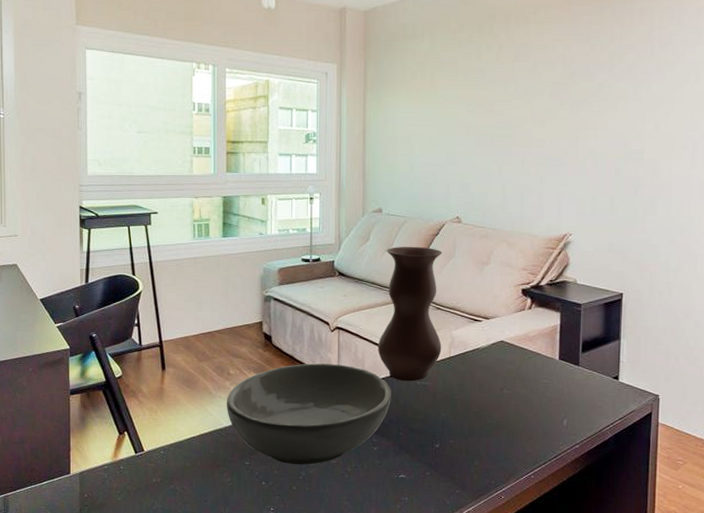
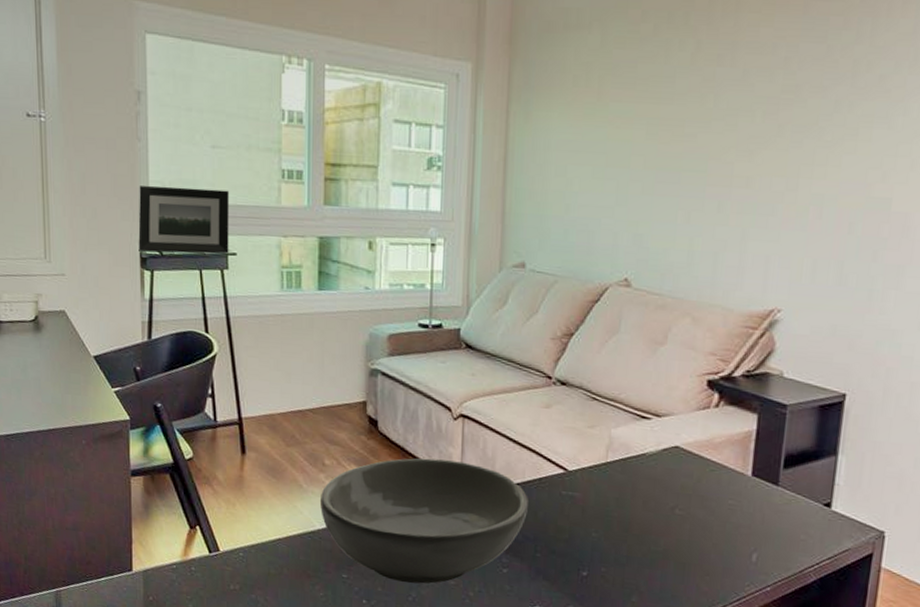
picture frame: none [78,163,151,215] -> present [138,185,229,255]
vase: present [377,246,443,382] -> none [512,314,604,491]

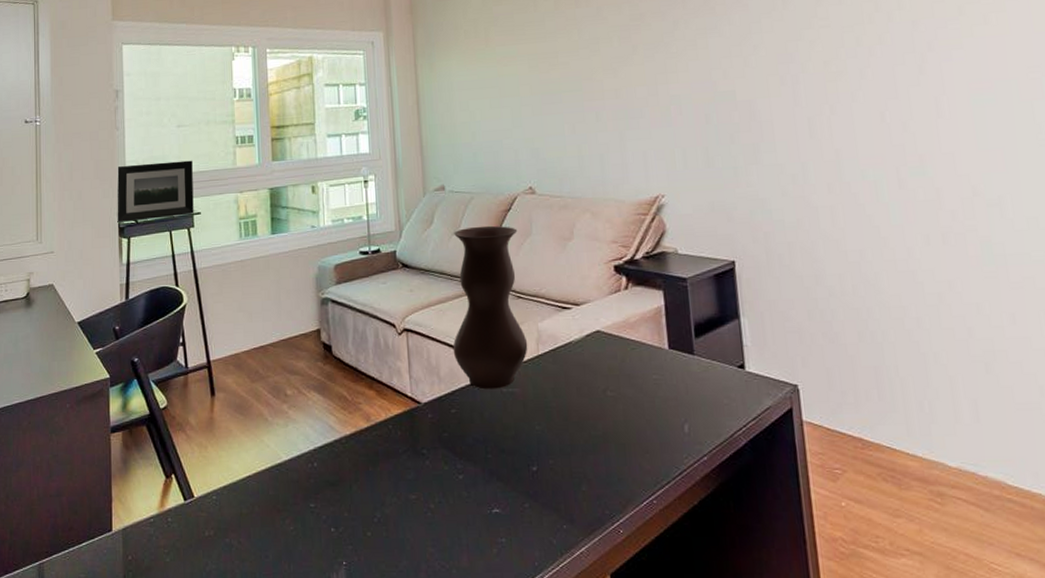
bowl: present [319,458,528,584] -> none [284,374,474,503]
vase: none [512,314,604,491] -> present [453,225,528,390]

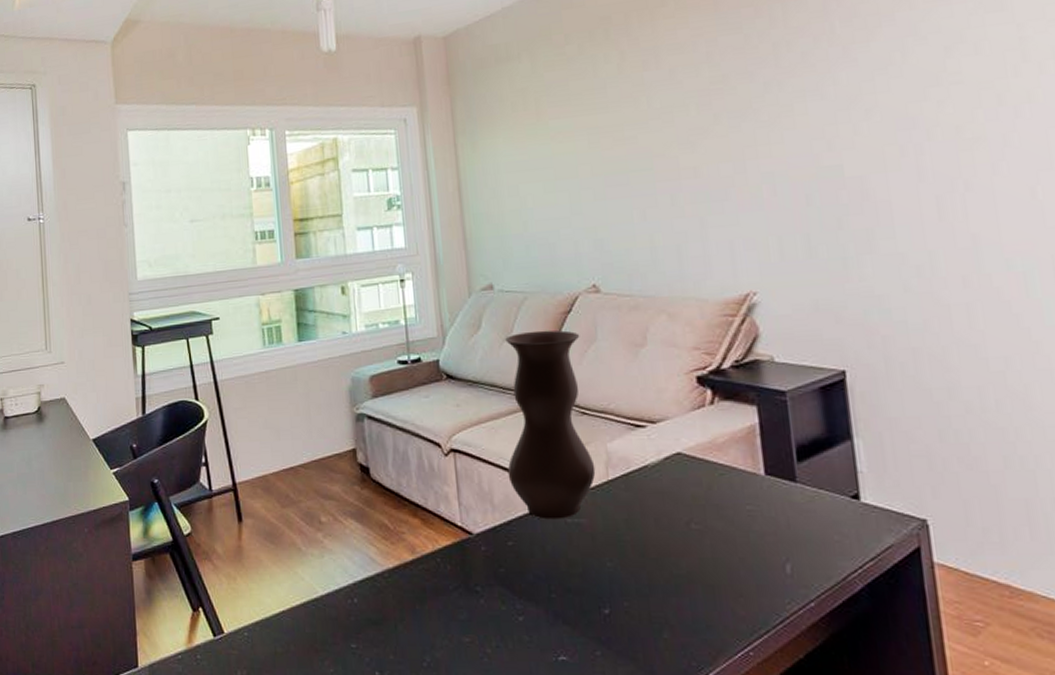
picture frame: present [117,160,194,222] -> none [127,259,212,329]

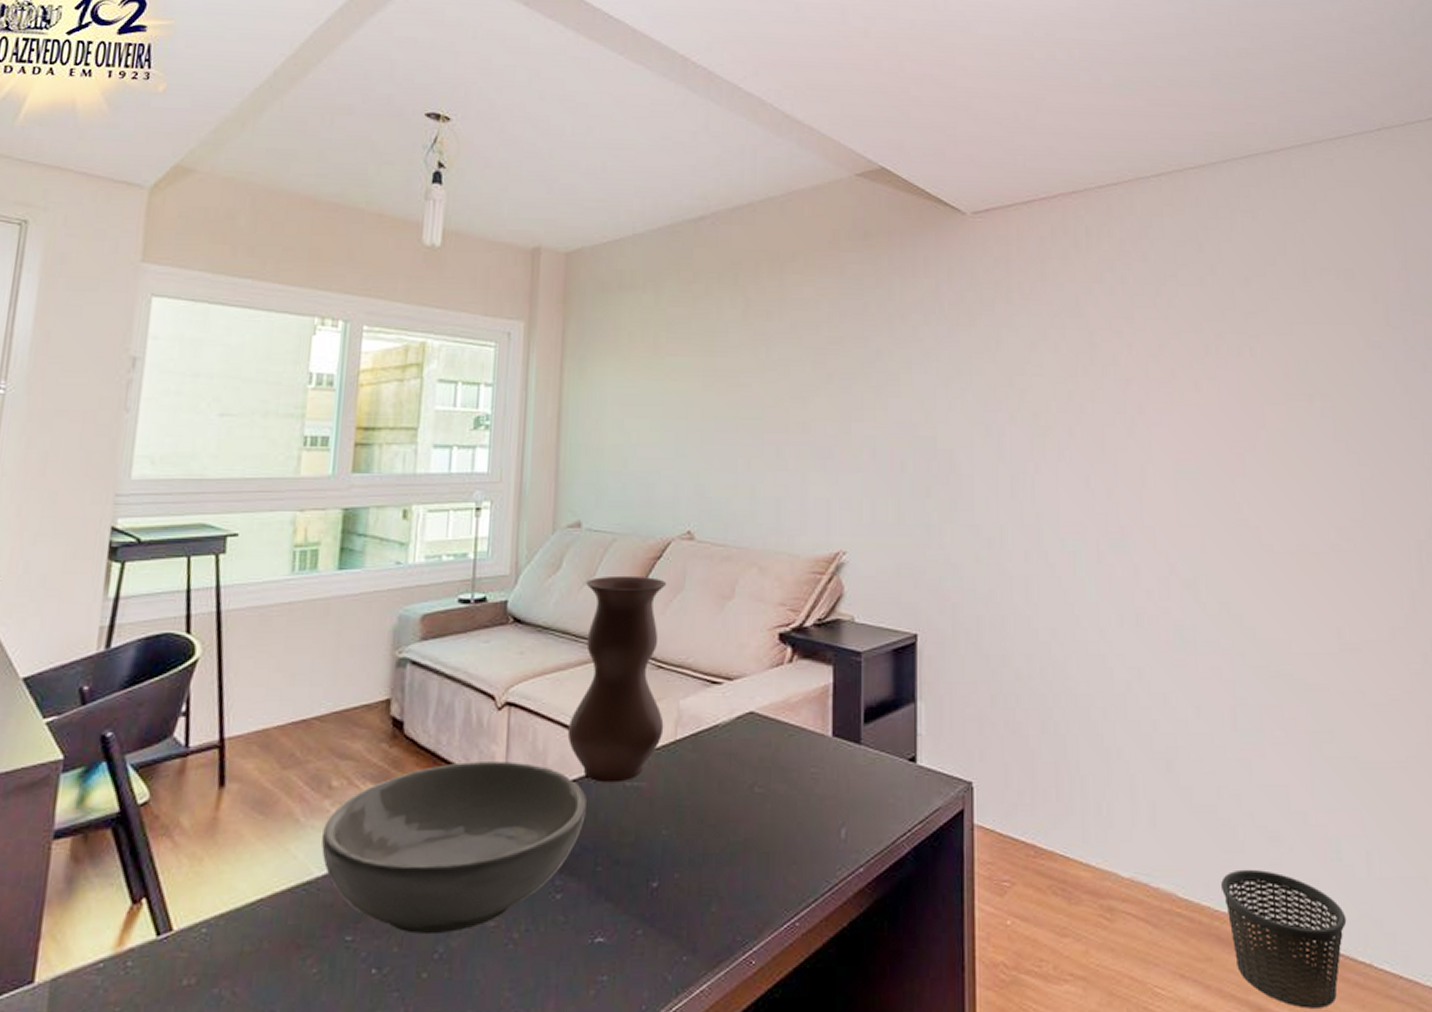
bowl: none [320,500,535,645] -> present [321,761,587,934]

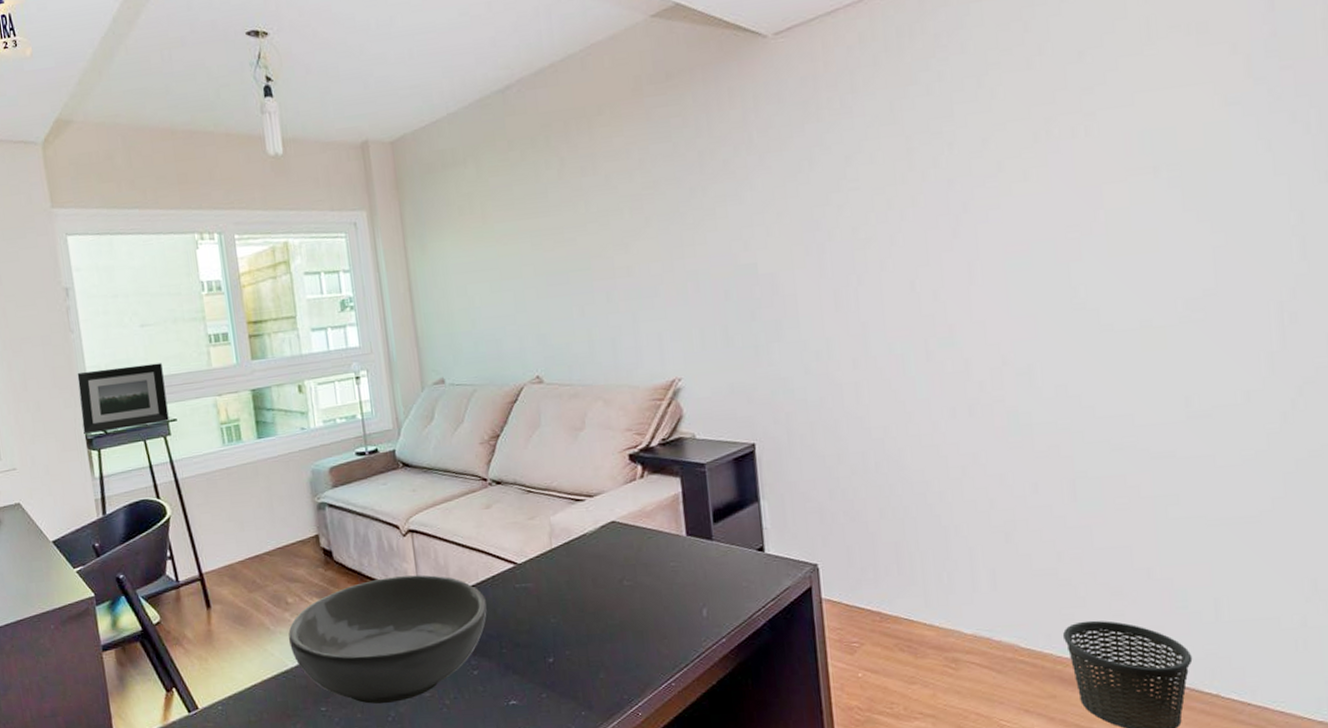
picture frame: none [108,461,236,540] -> present [77,363,169,434]
vase: present [567,575,667,783] -> none [457,418,541,586]

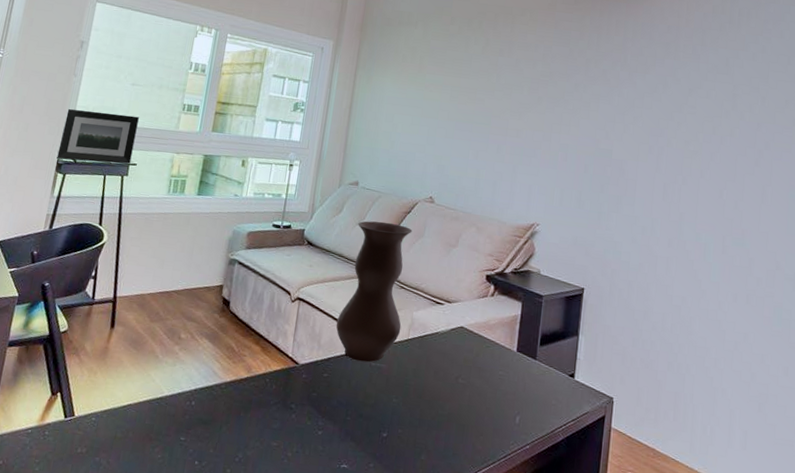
bowl: present [288,575,487,704] -> none [170,333,345,446]
vase: none [457,418,541,586] -> present [335,221,413,362]

